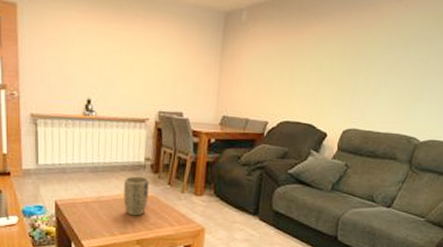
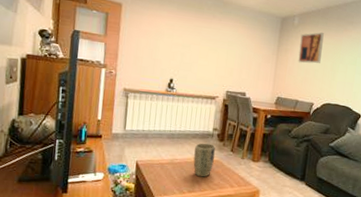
wall art: none [247,30,281,72] -> present [298,32,324,64]

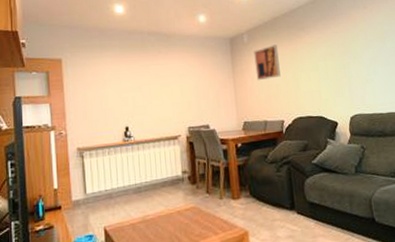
plant pot: present [193,143,215,177] -> none [166,189,190,231]

